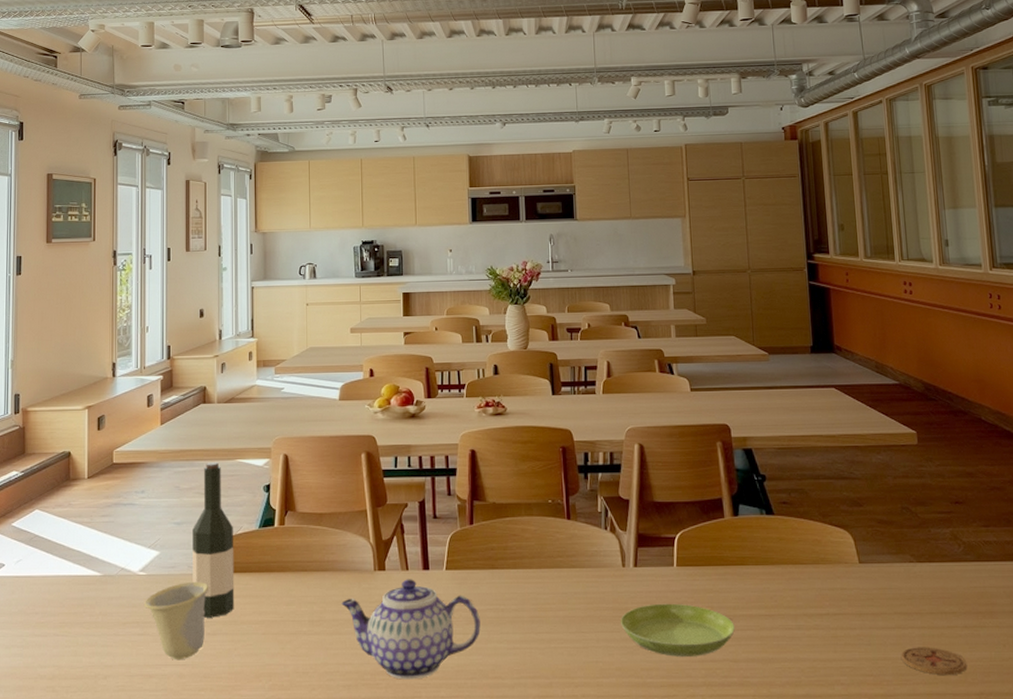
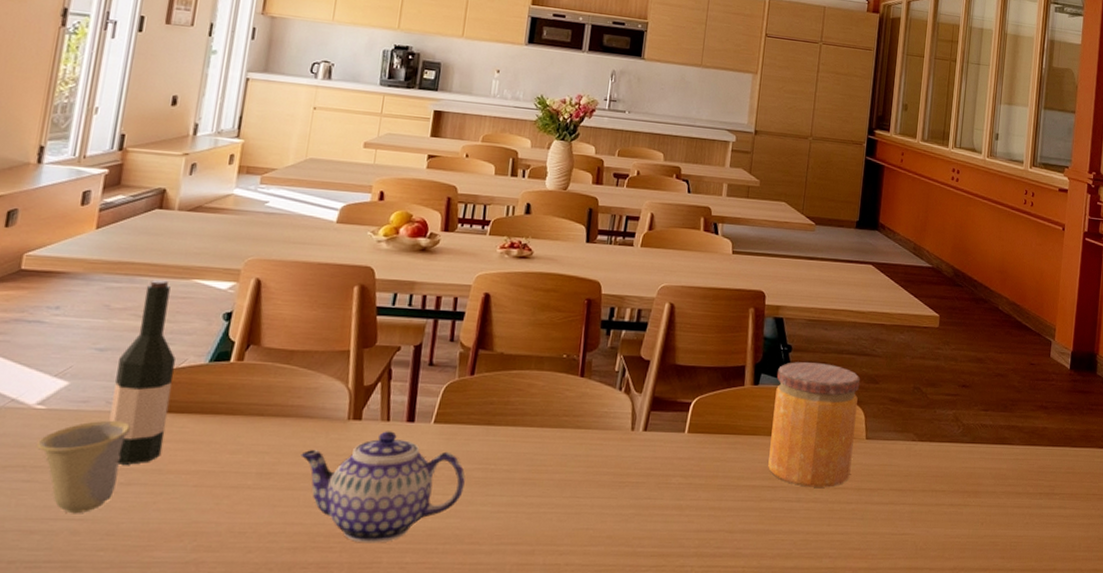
saucer: present [621,603,735,657] -> none [620,470,736,526]
jar: none [756,490,849,614] -> present [768,362,861,488]
coaster: present [901,647,968,675] -> none [889,523,947,550]

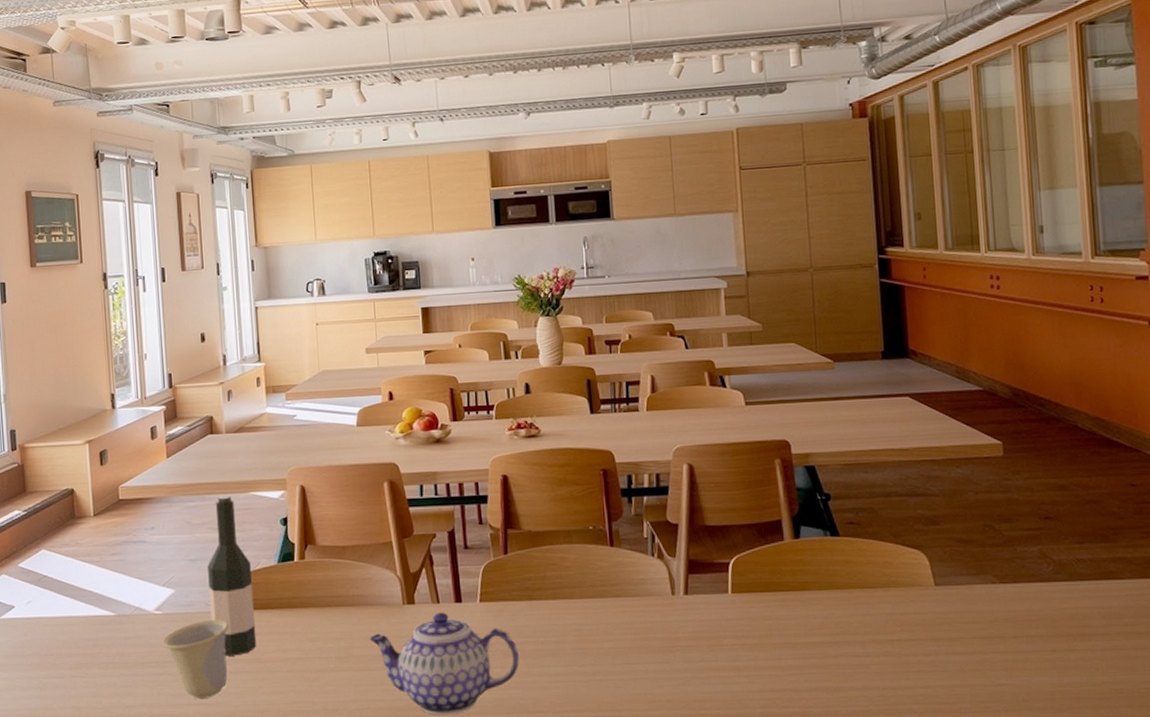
jar: present [768,362,861,488] -> none [819,509,923,641]

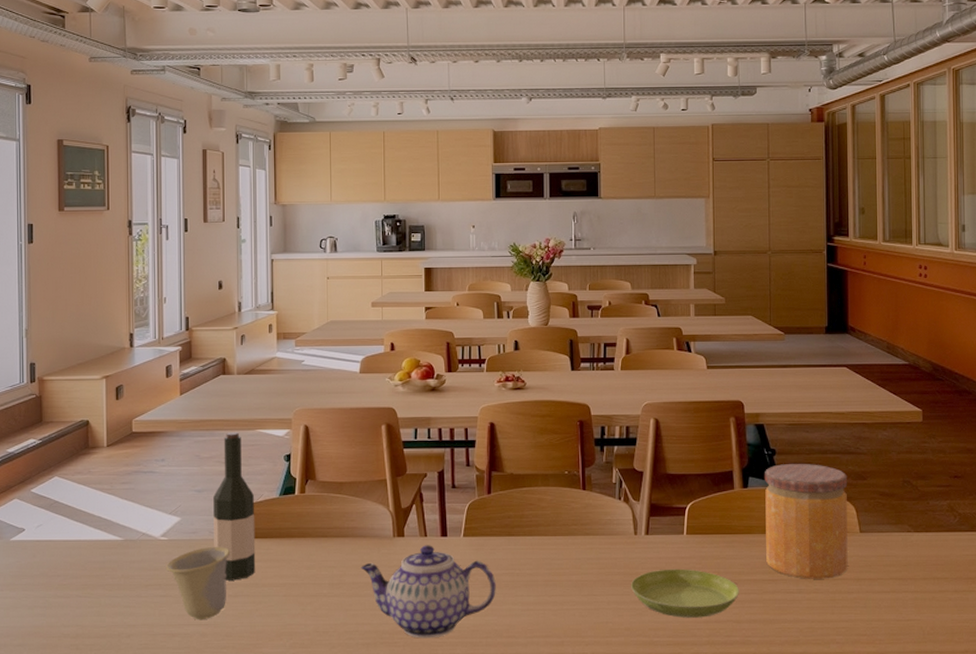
saucer: none [671,632,796,687] -> present [631,568,739,618]
jar: none [819,509,923,641] -> present [765,464,848,579]

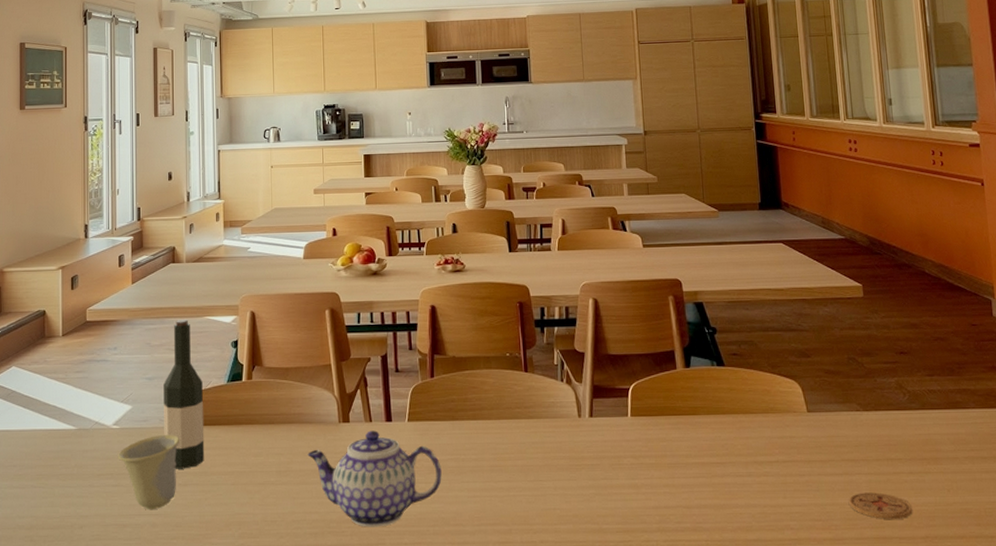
saucer: present [631,568,739,618] -> none [577,452,688,504]
jar: present [765,464,848,579] -> none [707,342,798,462]
coaster: none [894,609,955,634] -> present [849,492,913,519]

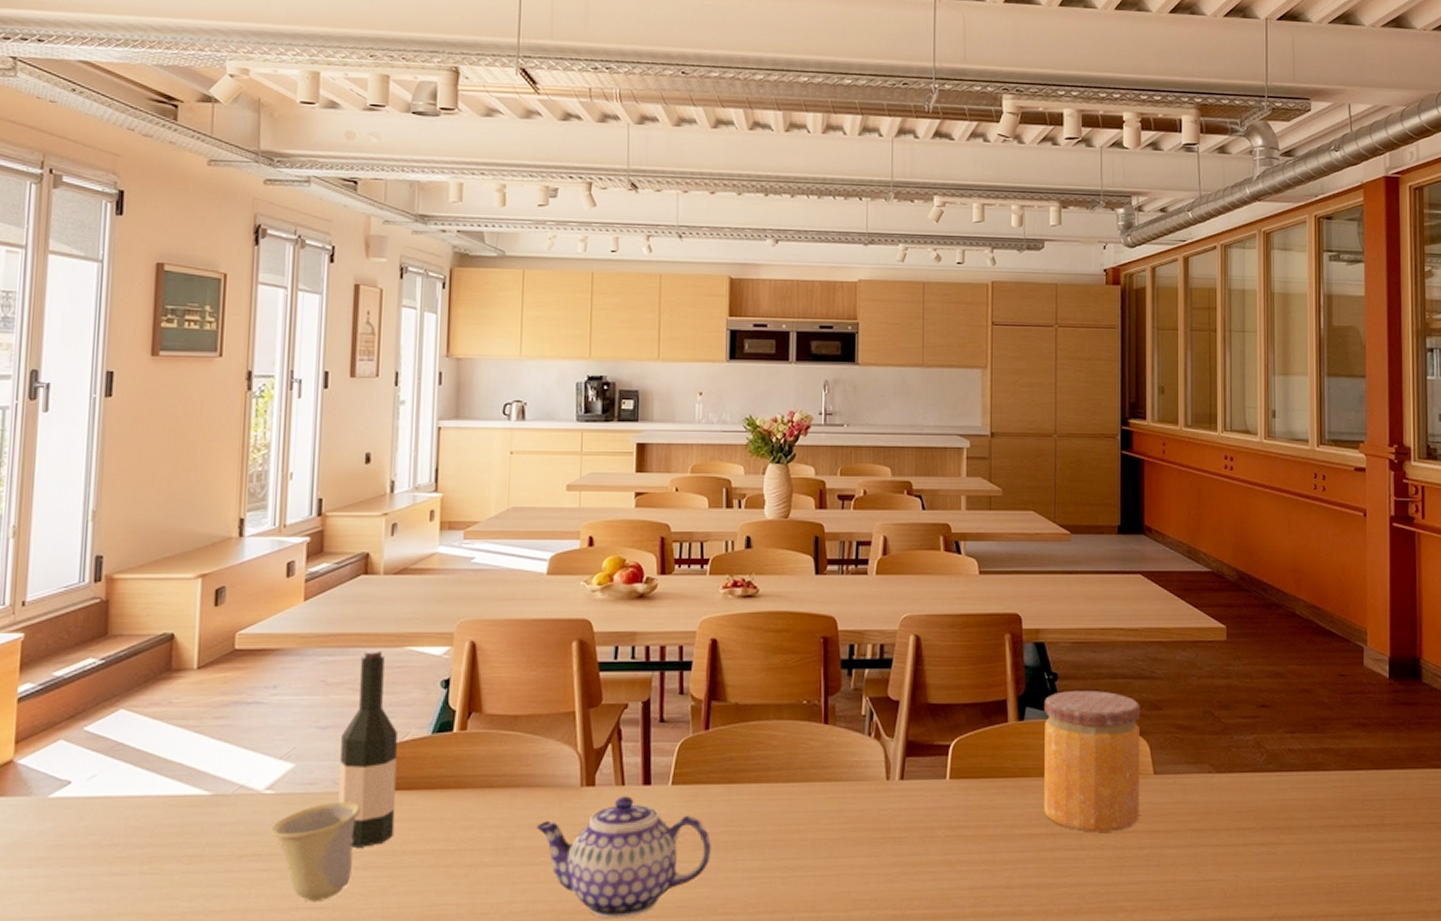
jar: none [707,342,798,462] -> present [1044,691,1141,832]
coaster: present [849,492,913,519] -> none [1192,867,1261,898]

